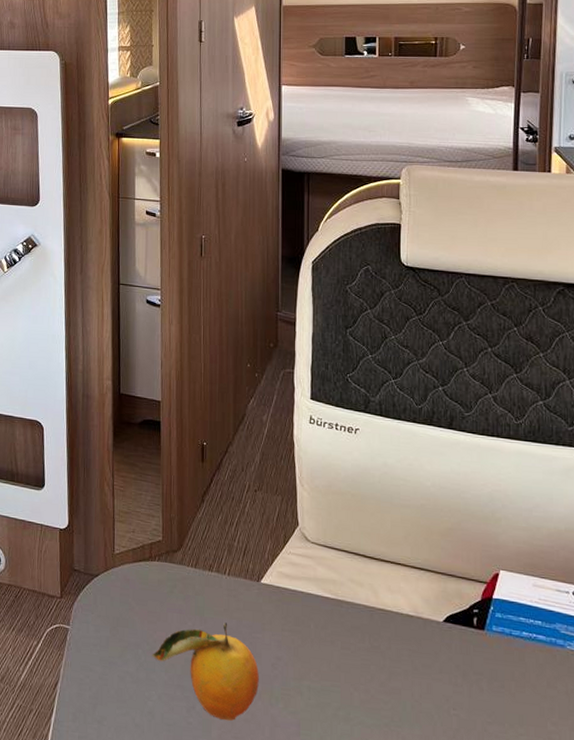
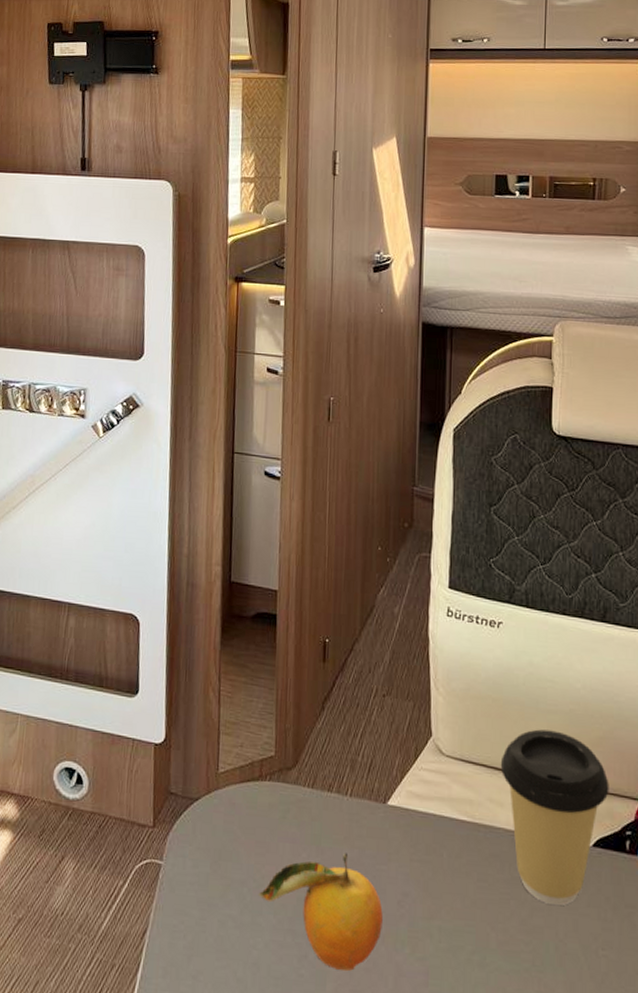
coffee cup: none [360,521,458,672] -> present [500,729,609,906]

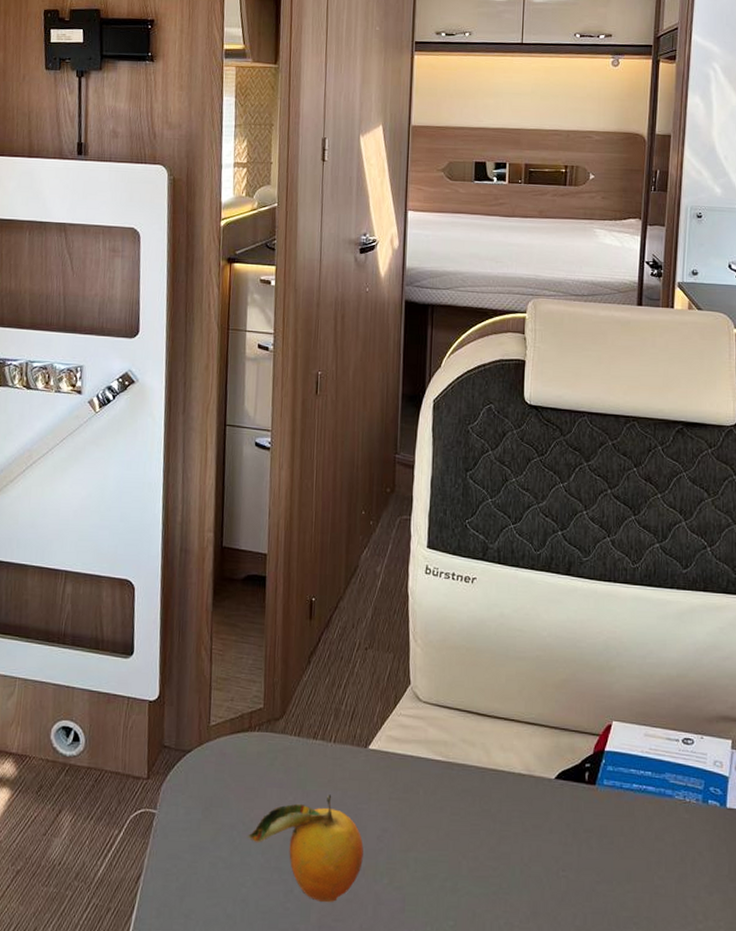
coffee cup: present [500,729,609,906] -> none [473,674,571,834]

